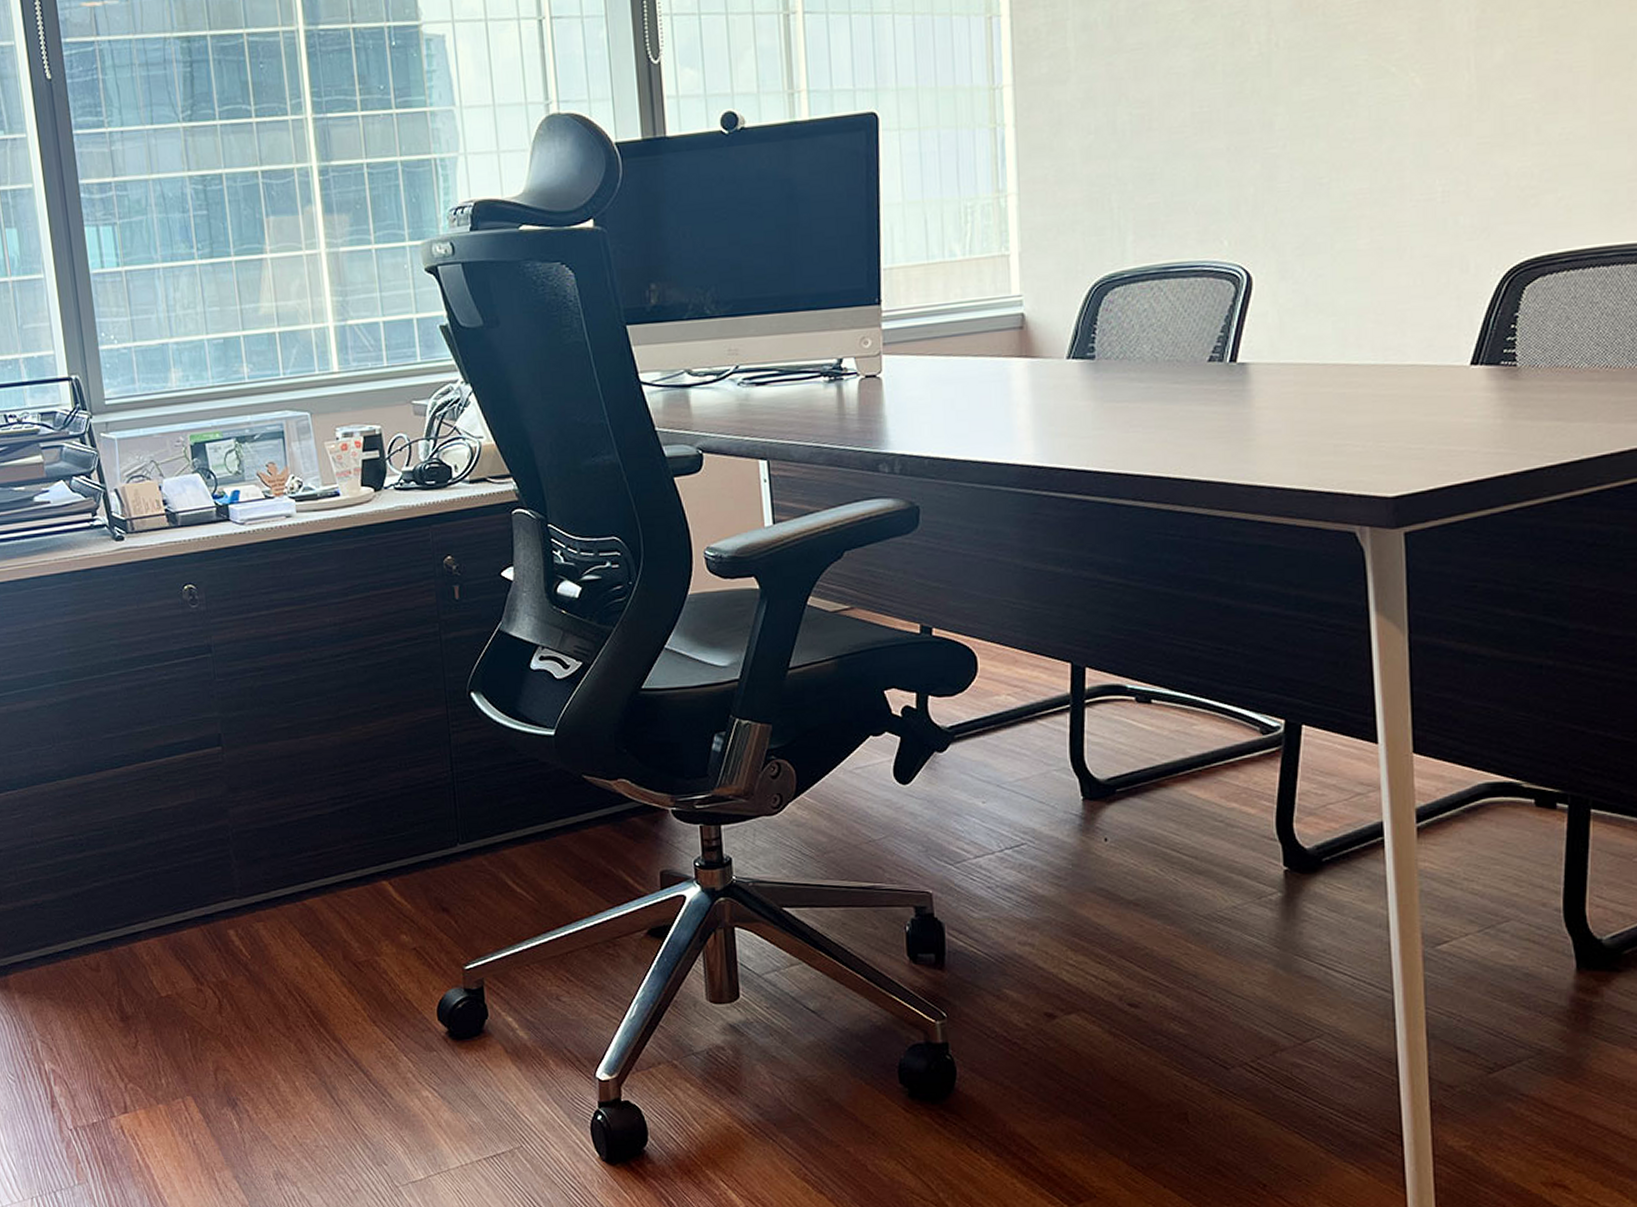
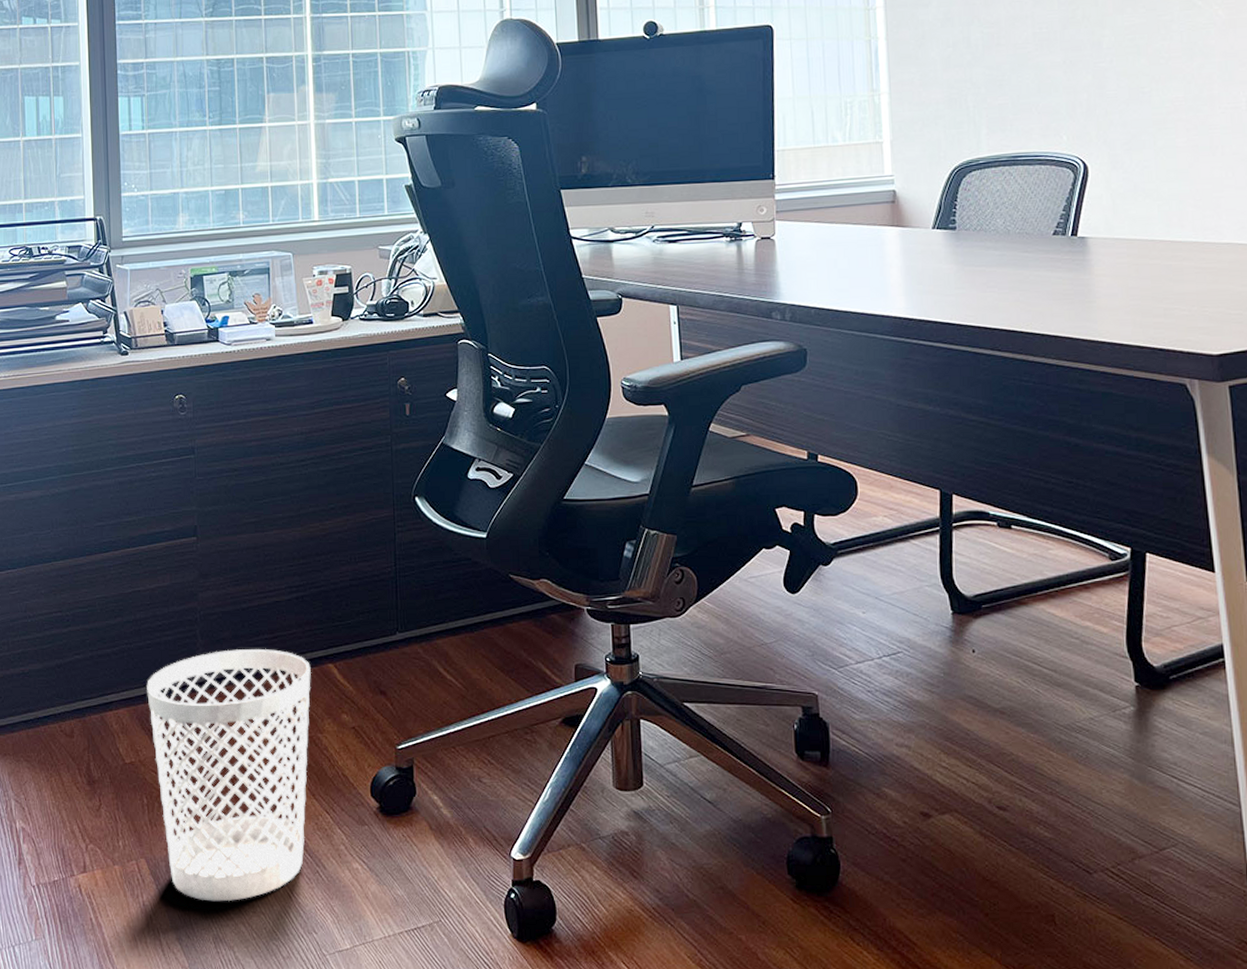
wastebasket: none [177,867,368,1137] -> present [147,649,311,902]

